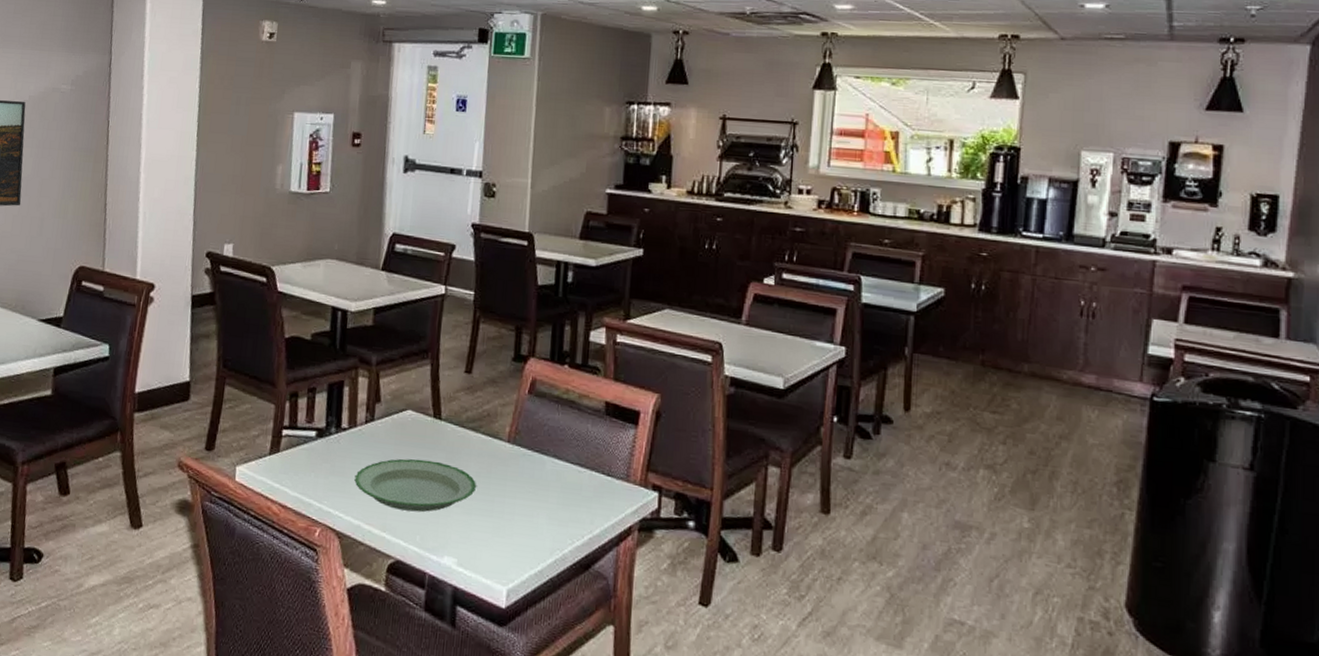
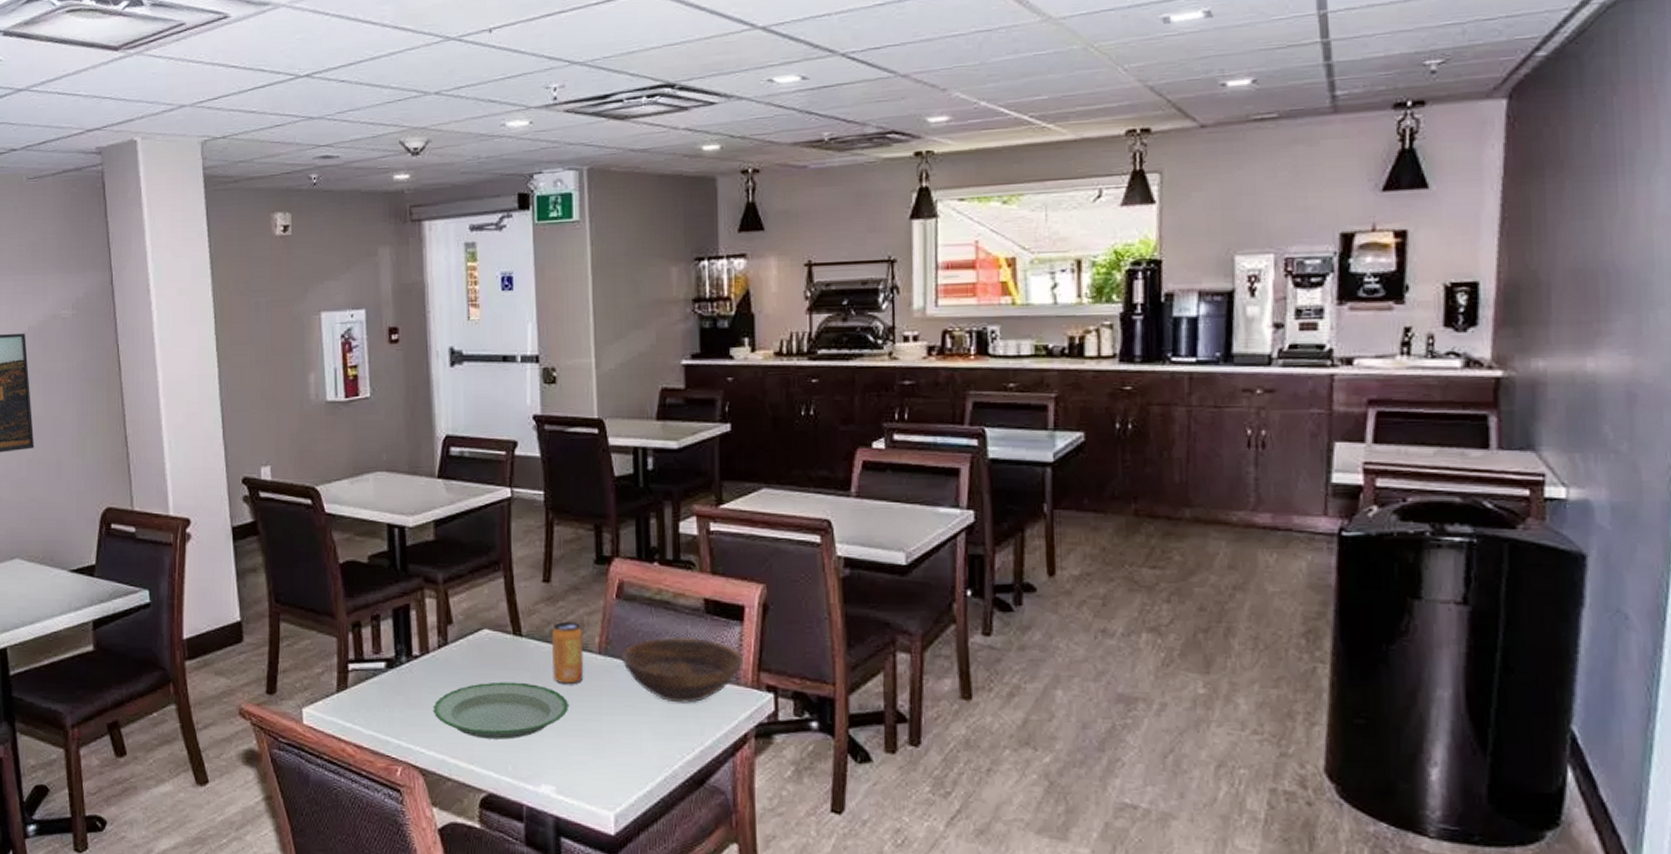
beverage can: none [465,410,495,467] -> present [552,622,584,684]
bowl: none [526,432,634,495] -> present [620,636,743,704]

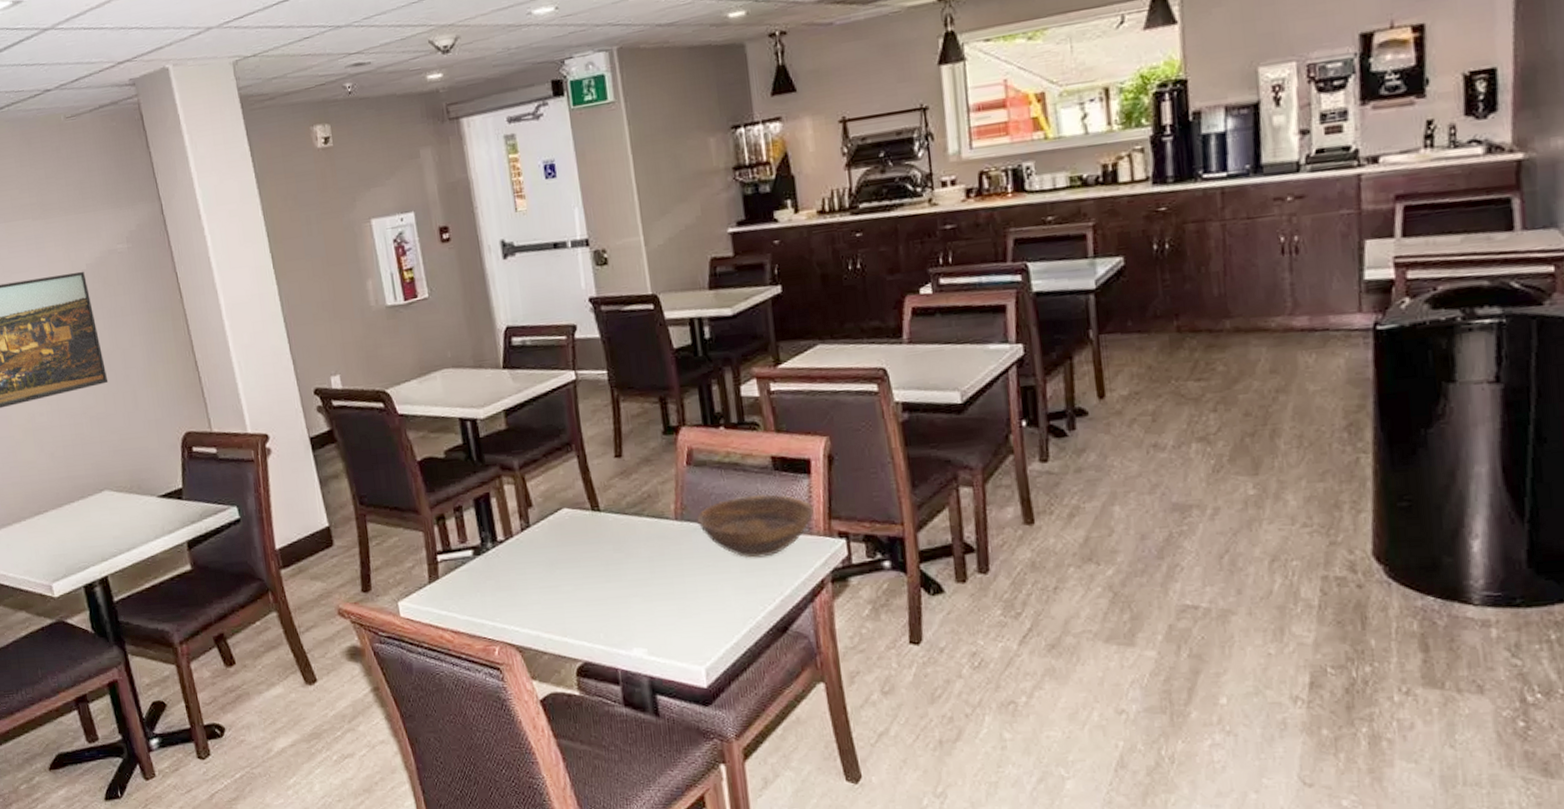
plate: present [433,682,570,740] -> none [523,554,653,612]
beverage can: present [552,622,584,684] -> none [628,492,664,552]

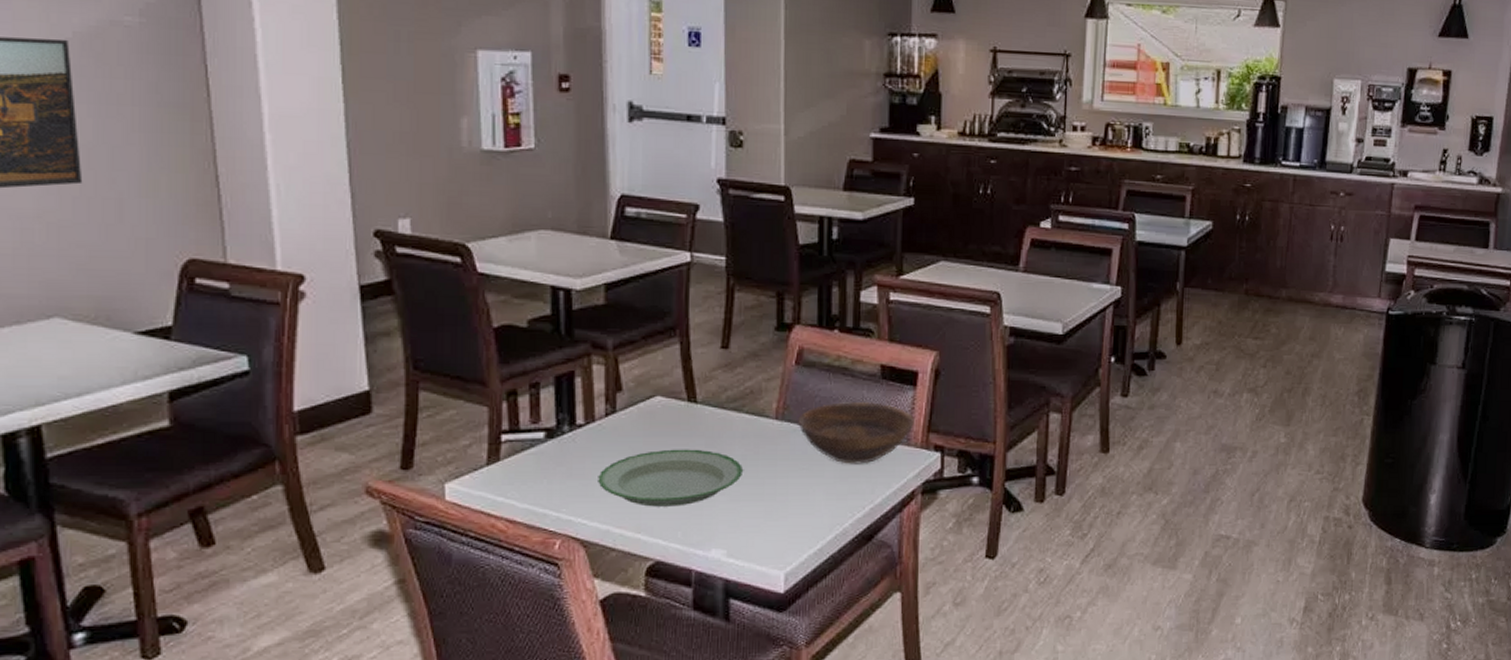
plate: none [523,554,653,612] -> present [598,449,744,507]

